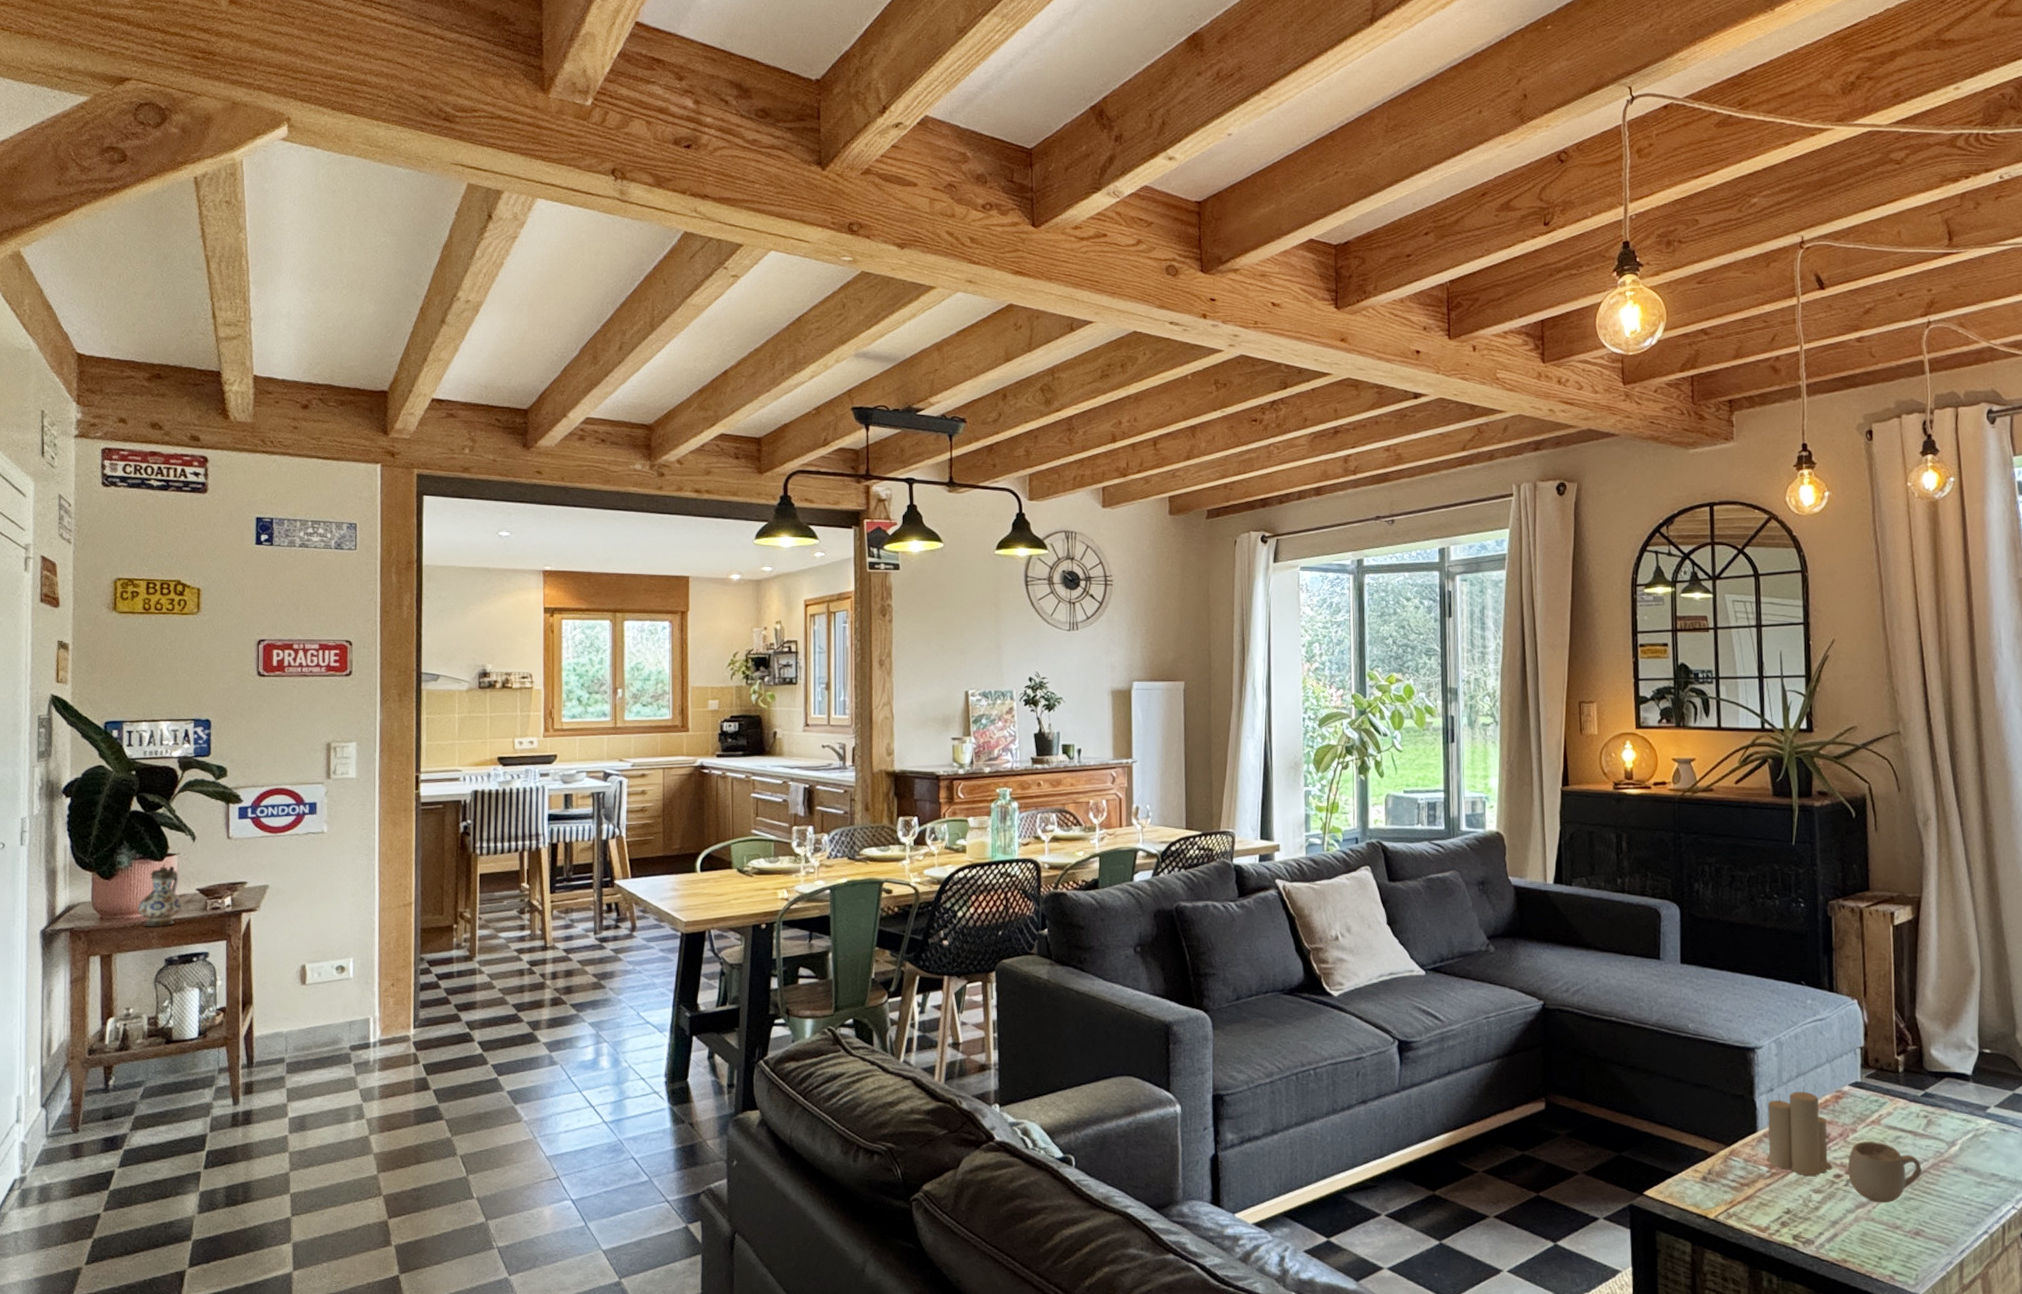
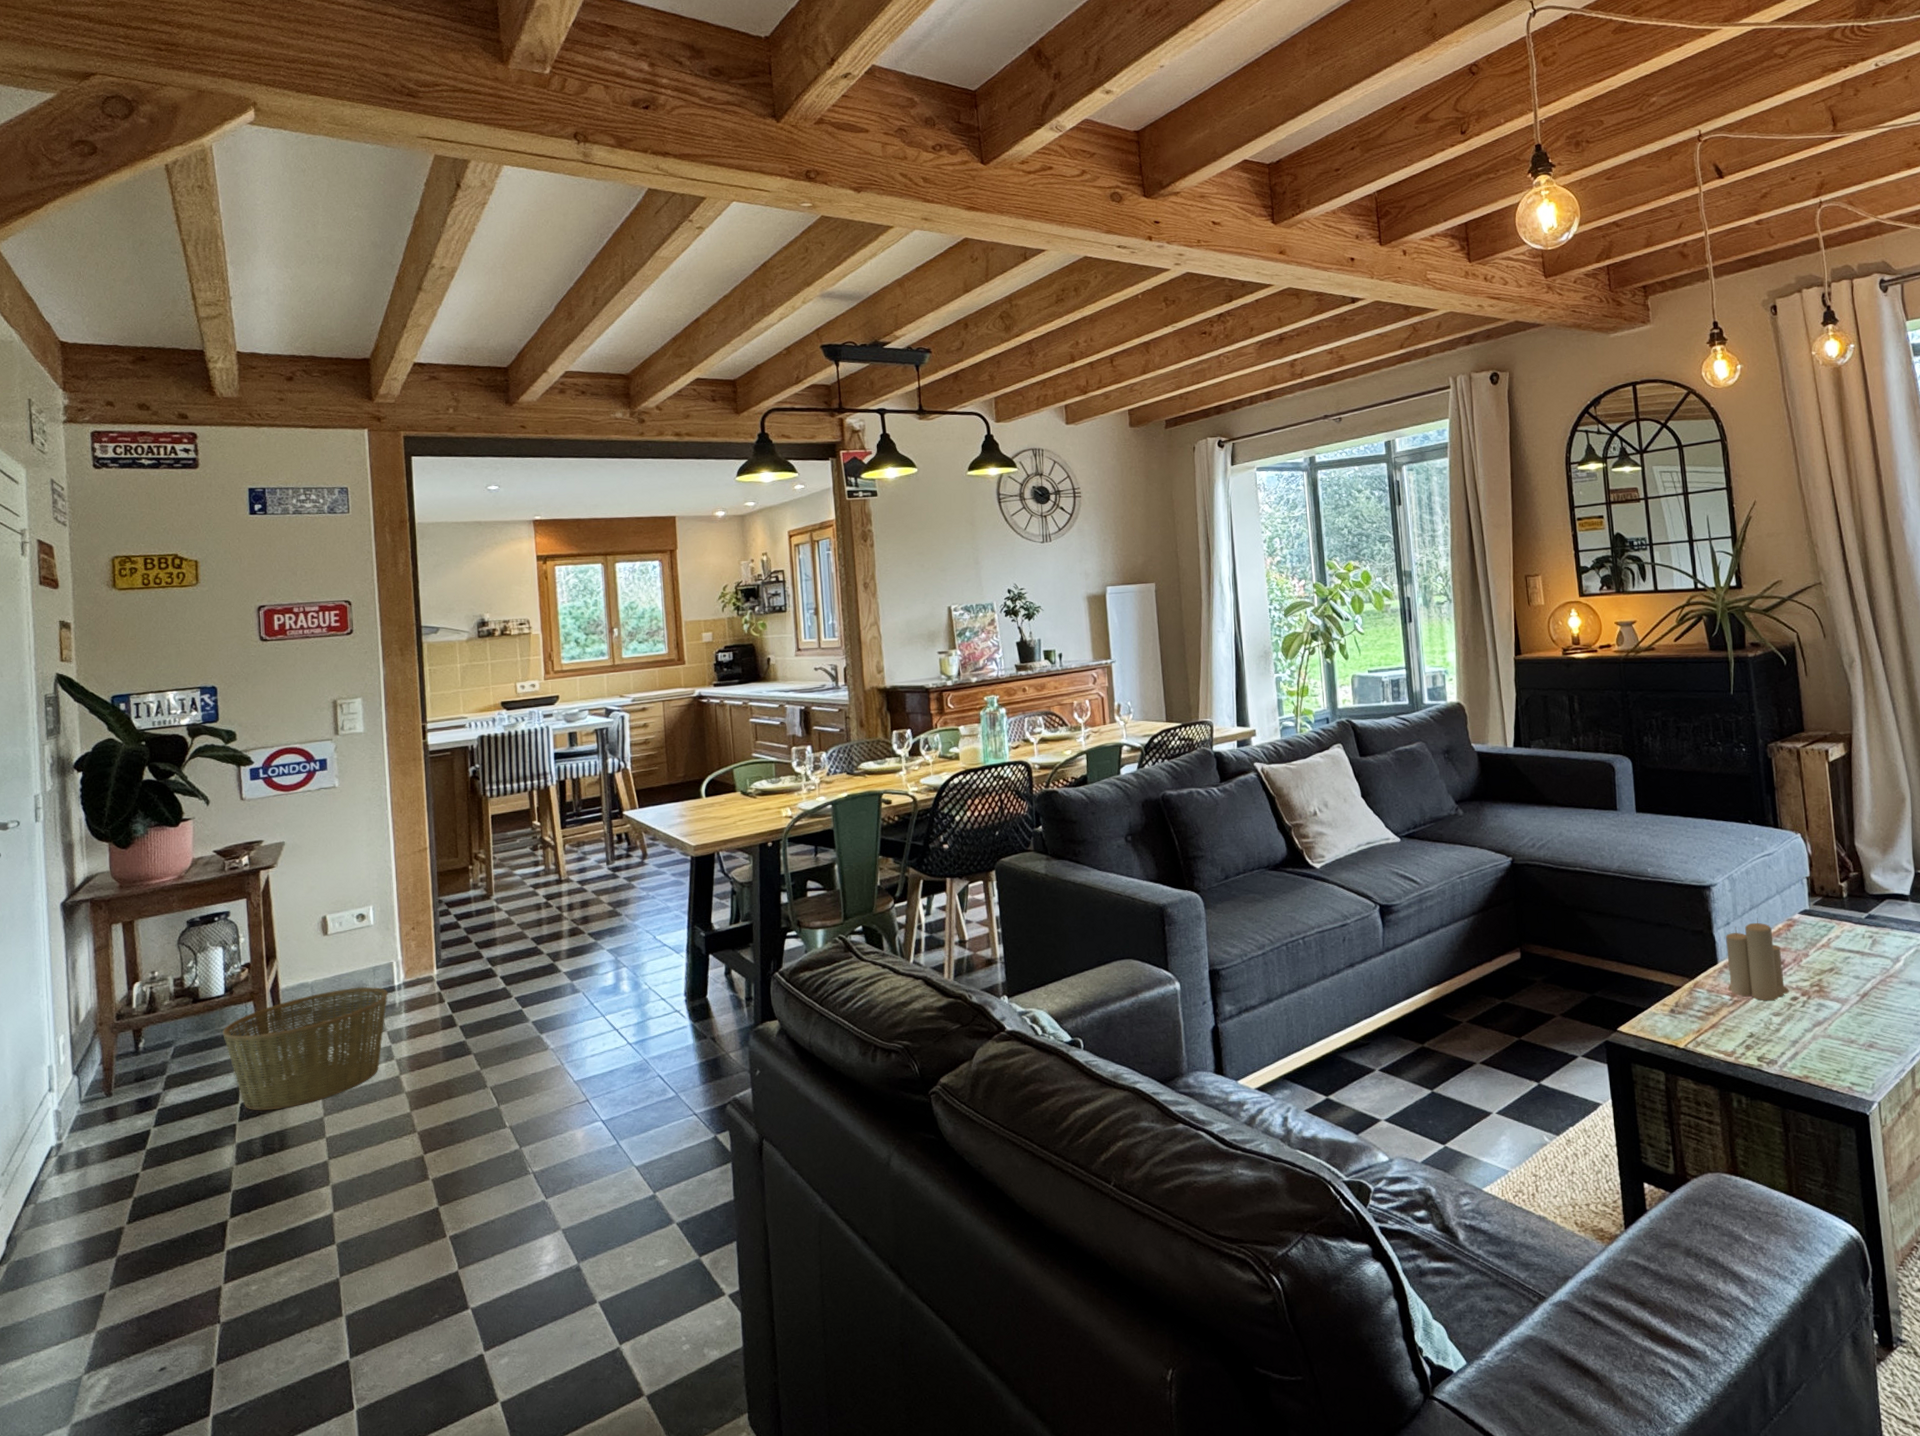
lidded jug: present [137,864,183,928] -> none [156,829,201,891]
basket: none [194,1041,363,1161] -> present [223,986,388,1111]
mug: present [1848,1141,1923,1203] -> none [1803,964,1872,1021]

